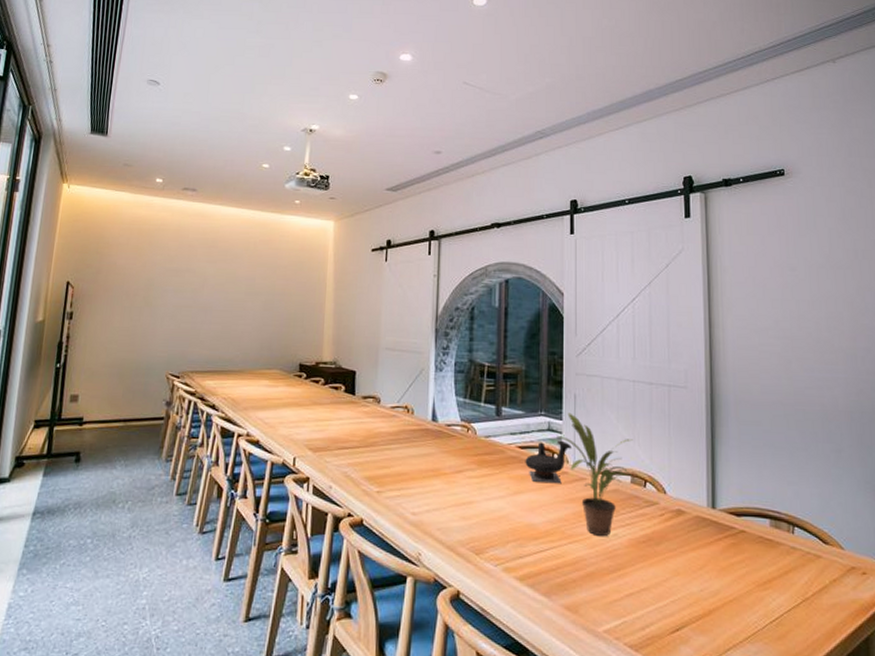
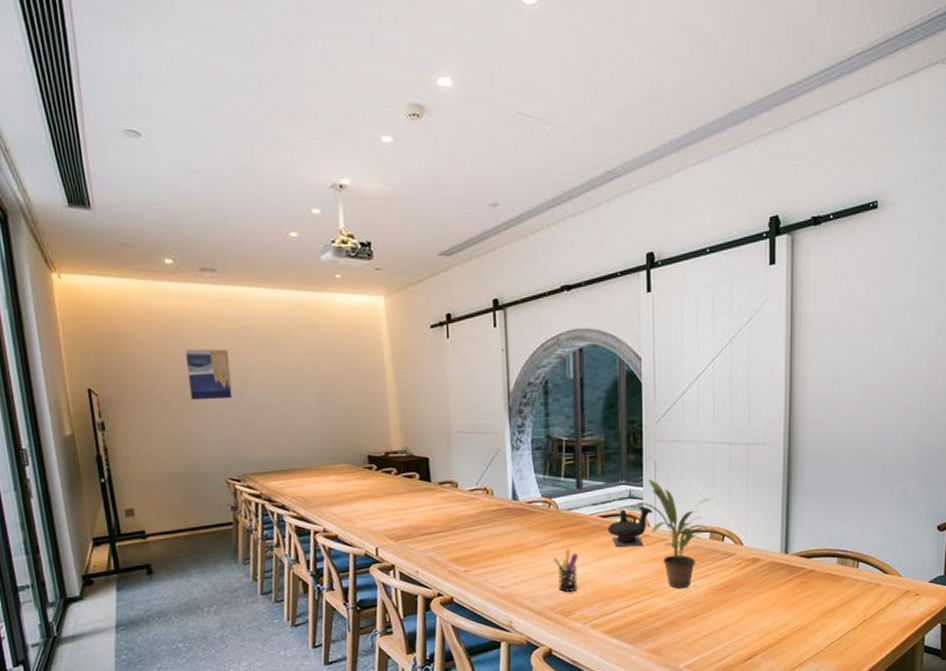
wall art: none [152,253,192,300] -> present [185,349,233,401]
pen holder: none [468,479,494,527] -> present [554,549,579,592]

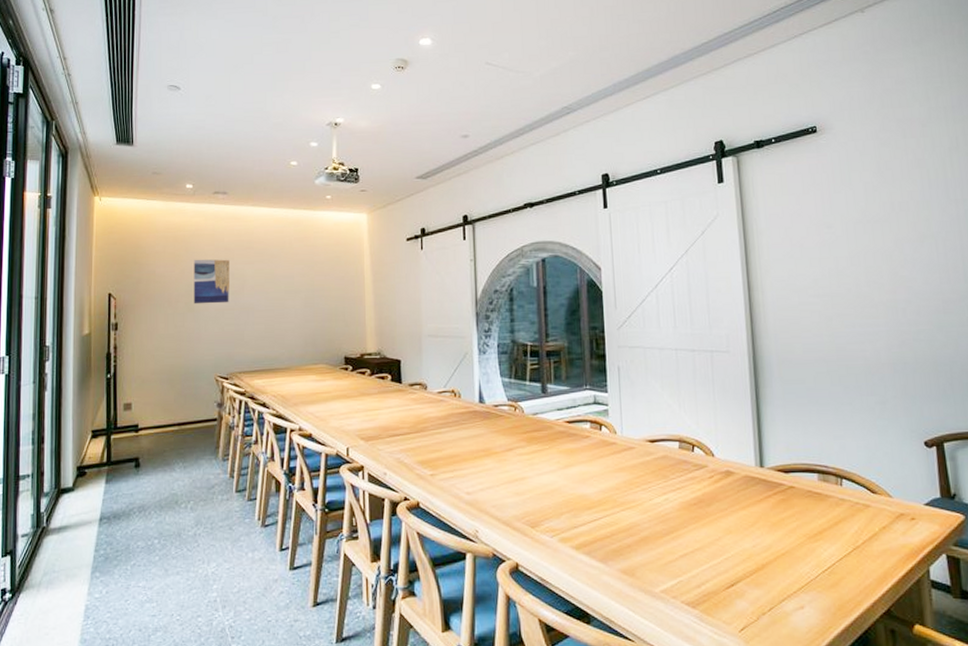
pen holder: present [554,549,579,592] -> none [520,455,545,501]
teapot: present [607,506,652,548] -> none [573,412,618,455]
potted plant: present [638,479,715,588] -> none [603,385,684,501]

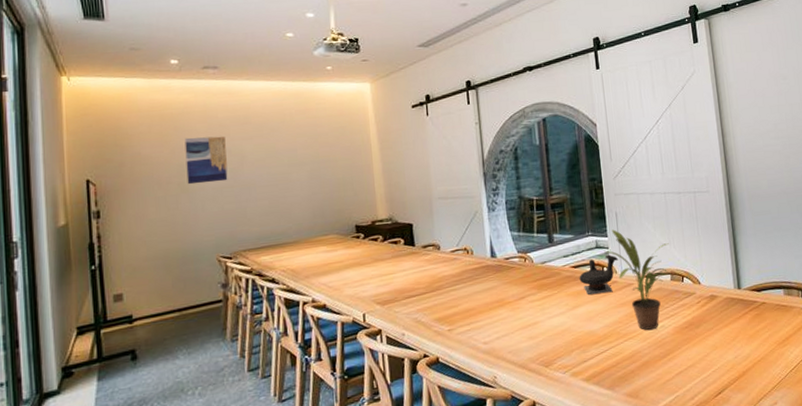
teapot: none [573,412,618,455] -> present [579,254,618,295]
potted plant: none [603,385,684,501] -> present [604,229,675,330]

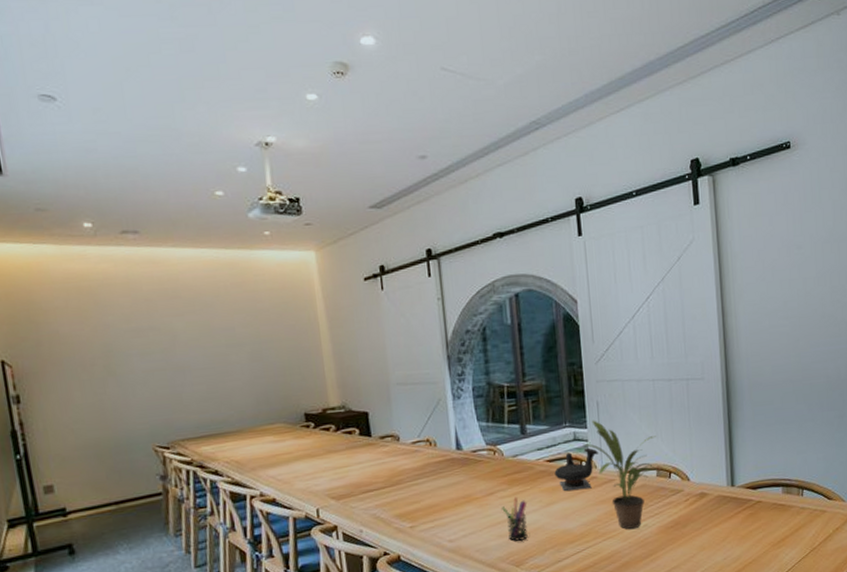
wall art: present [184,136,228,185] -> none [107,311,159,367]
pen holder: none [532,300,556,343] -> present [502,497,528,541]

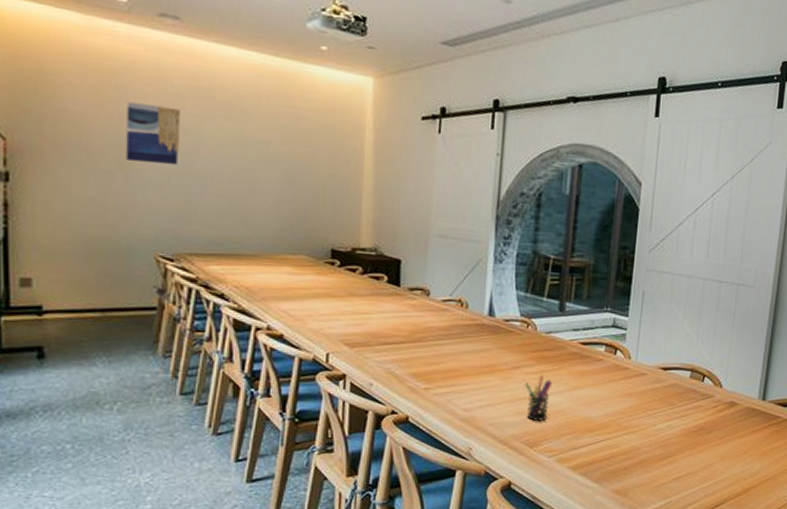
wall art: none [107,311,159,367] -> present [125,101,180,166]
teapot: present [554,448,598,492] -> none [586,336,635,379]
potted plant: present [583,420,662,529] -> none [621,309,697,427]

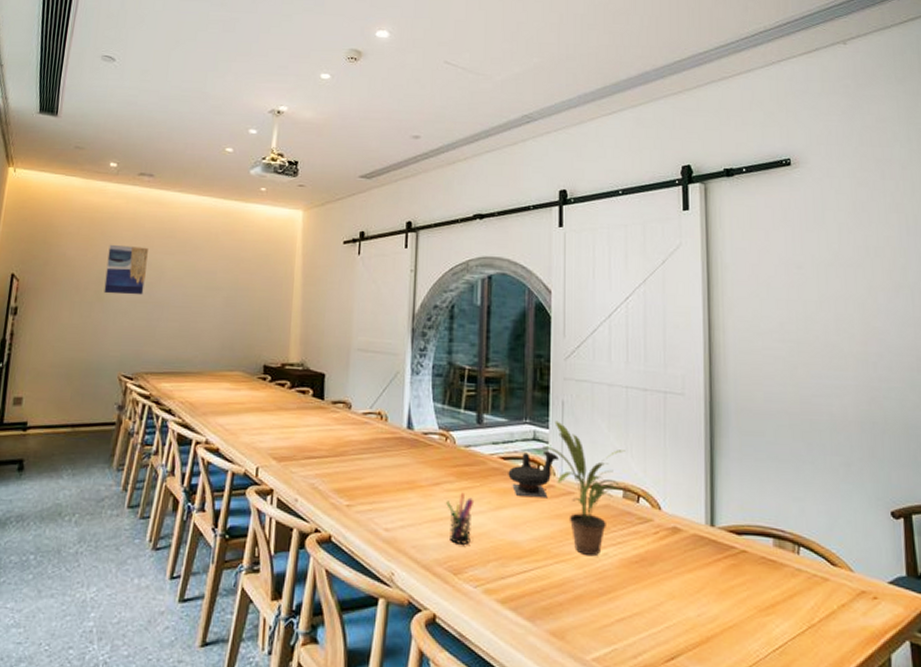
teapot: none [586,336,635,379] -> present [508,450,559,499]
potted plant: none [621,309,697,427] -> present [542,421,629,555]

